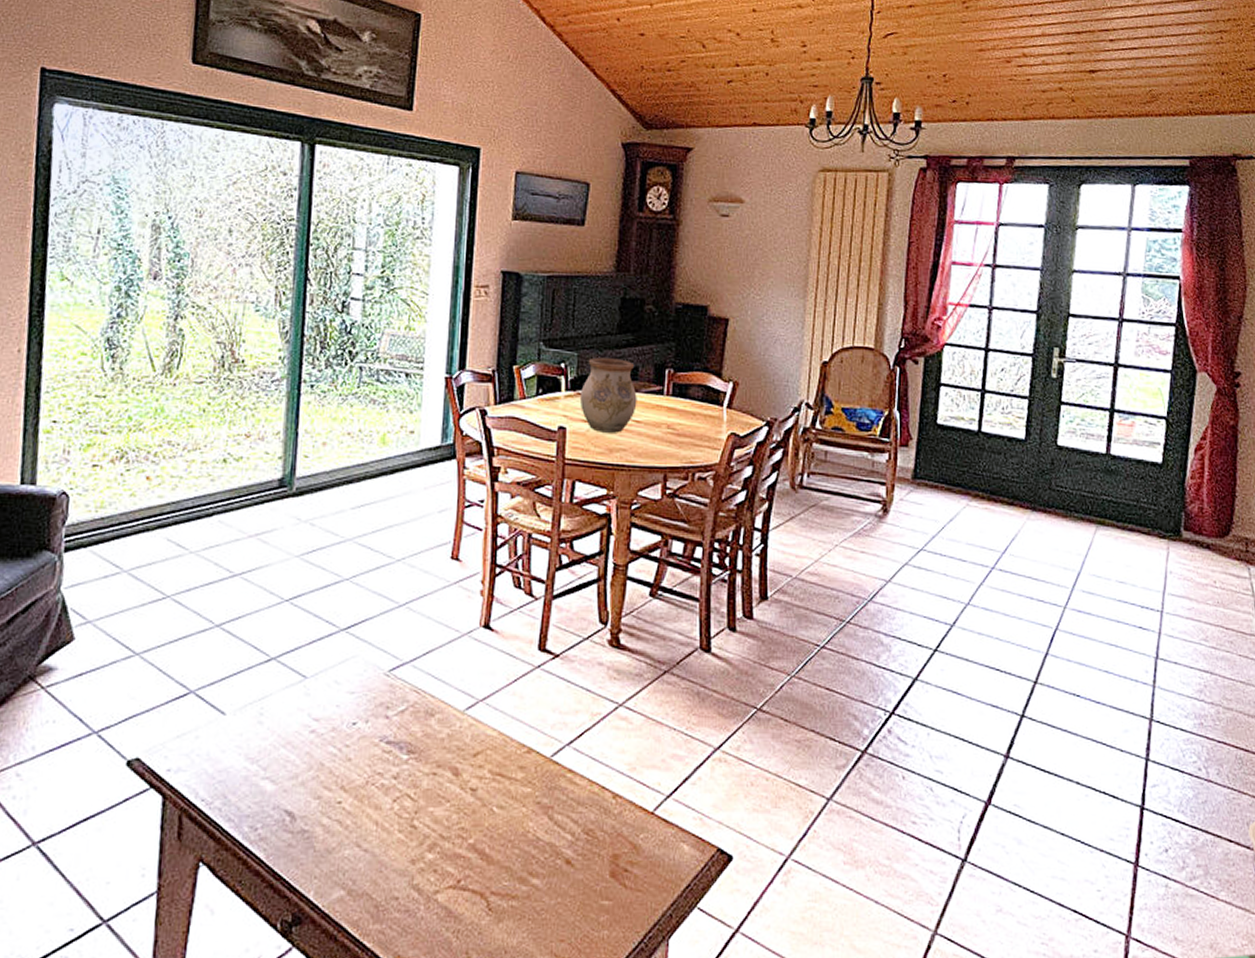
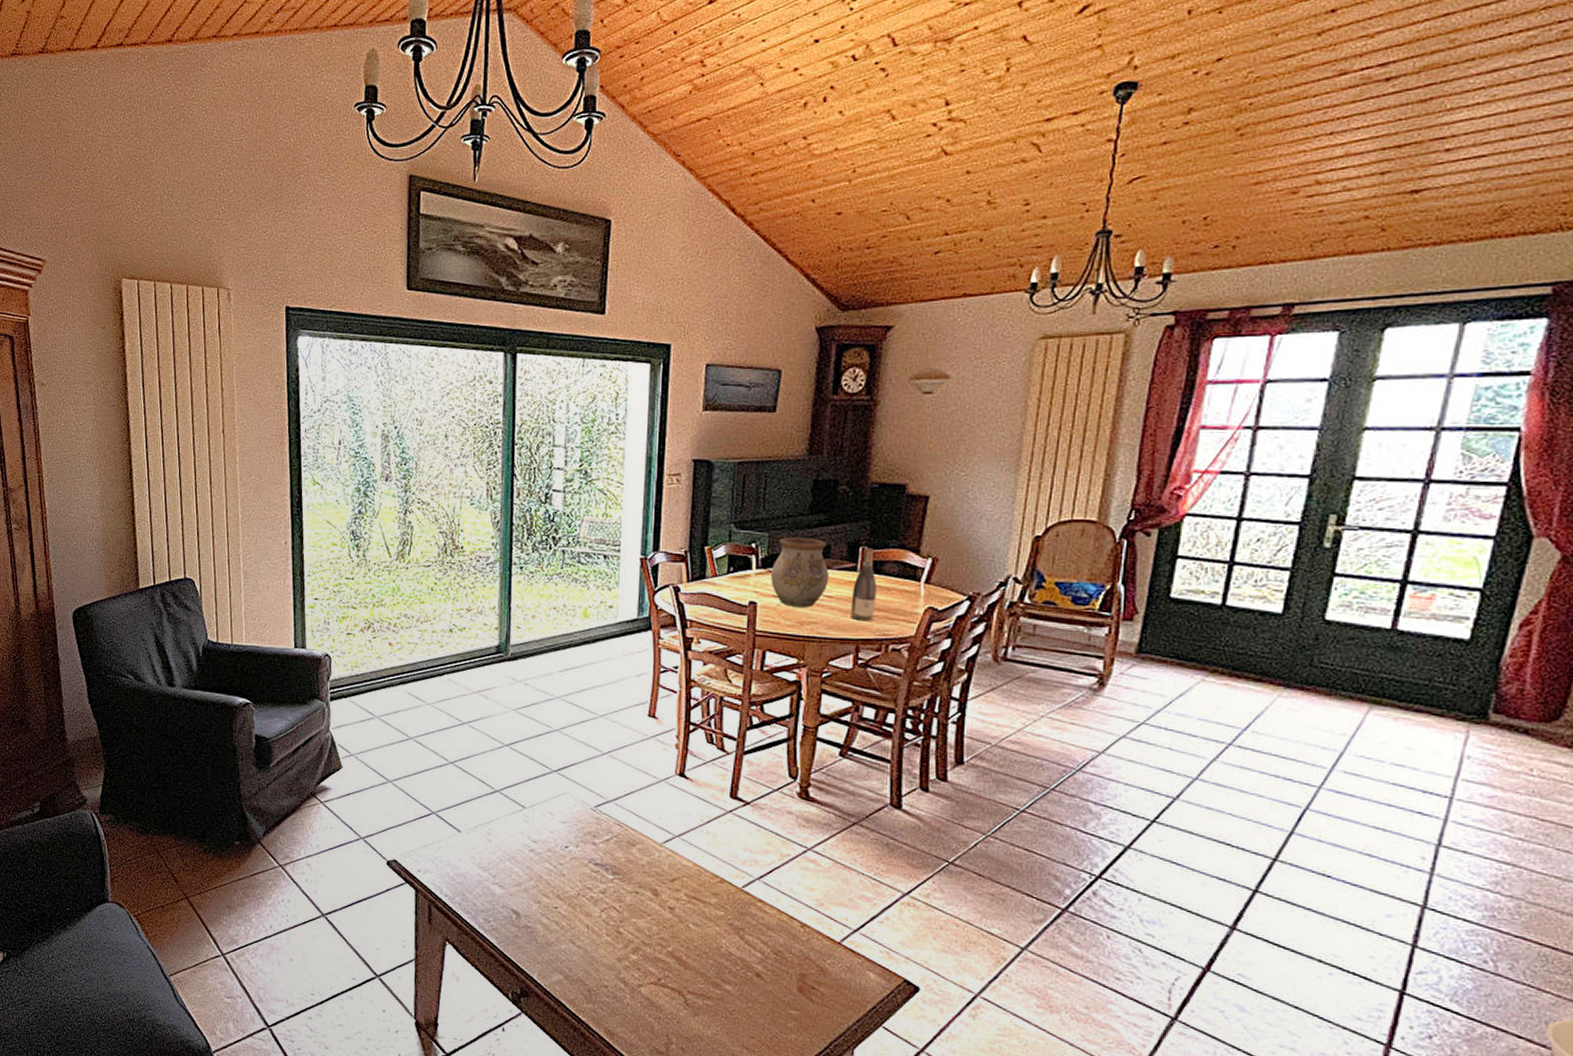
wine bottle: none [658,370,683,448] -> present [850,548,877,622]

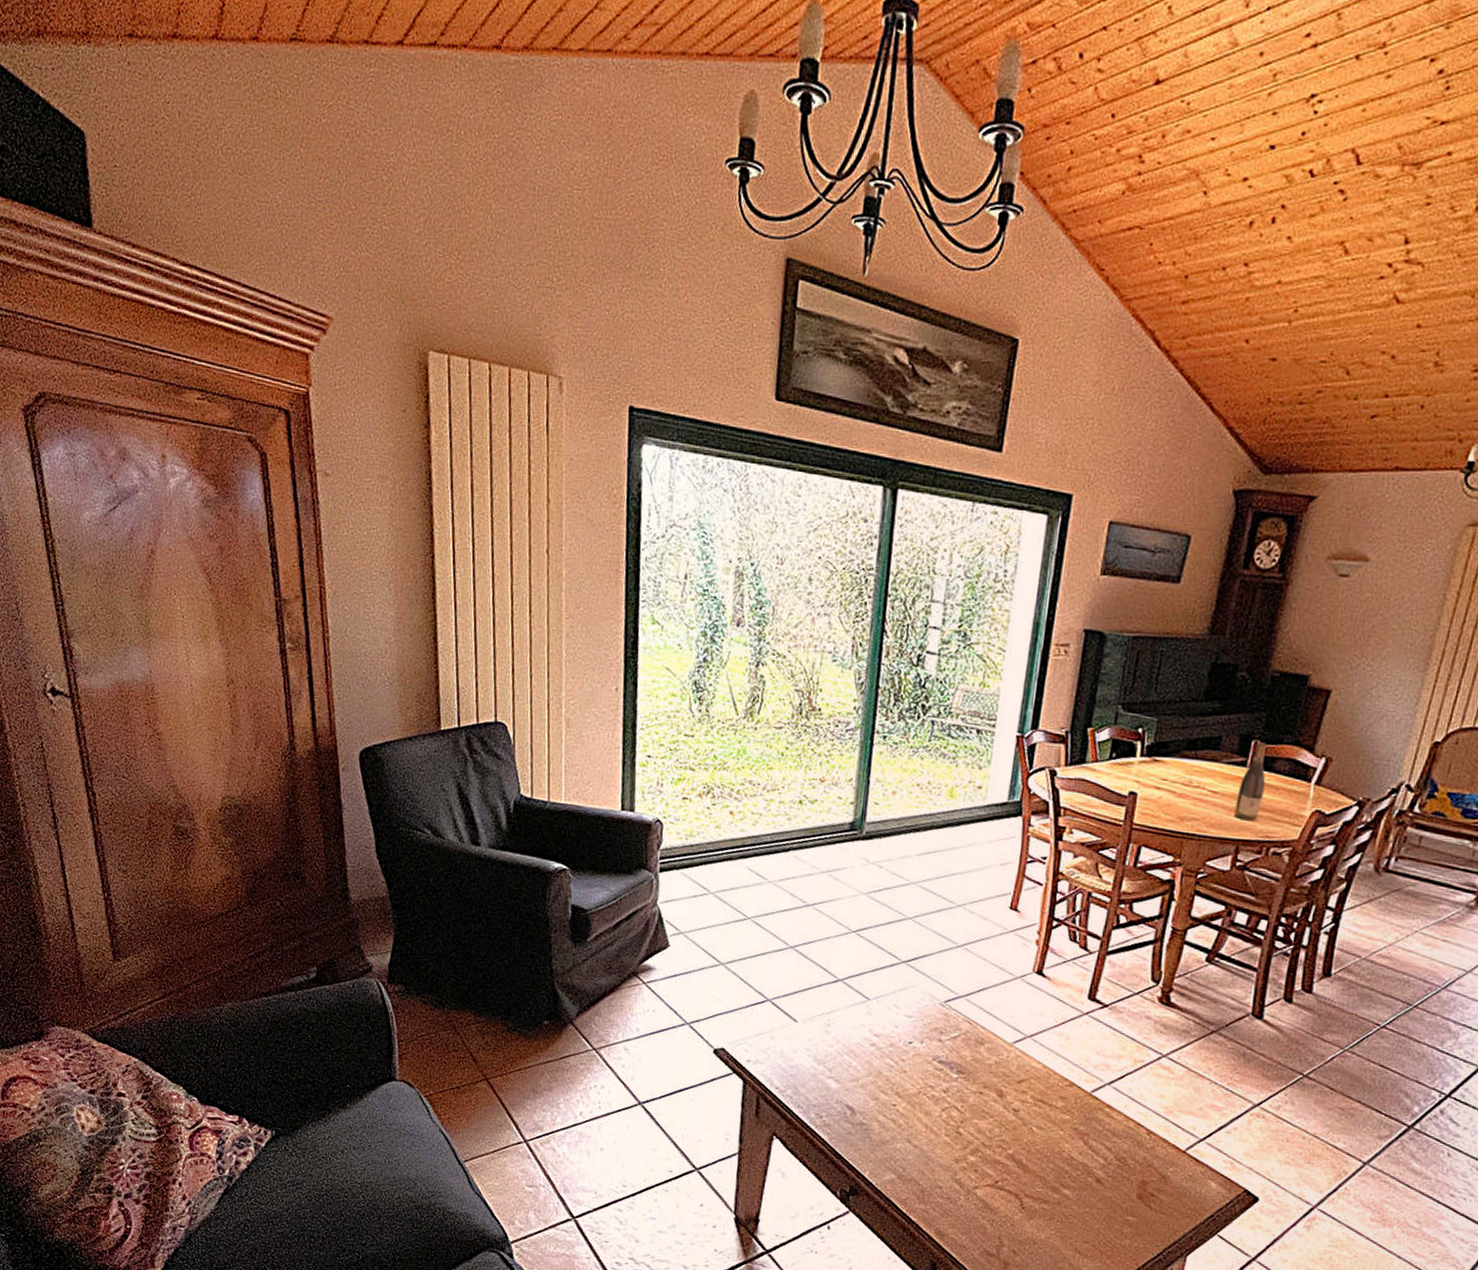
vase: present [770,537,829,607] -> none [1154,724,1217,802]

